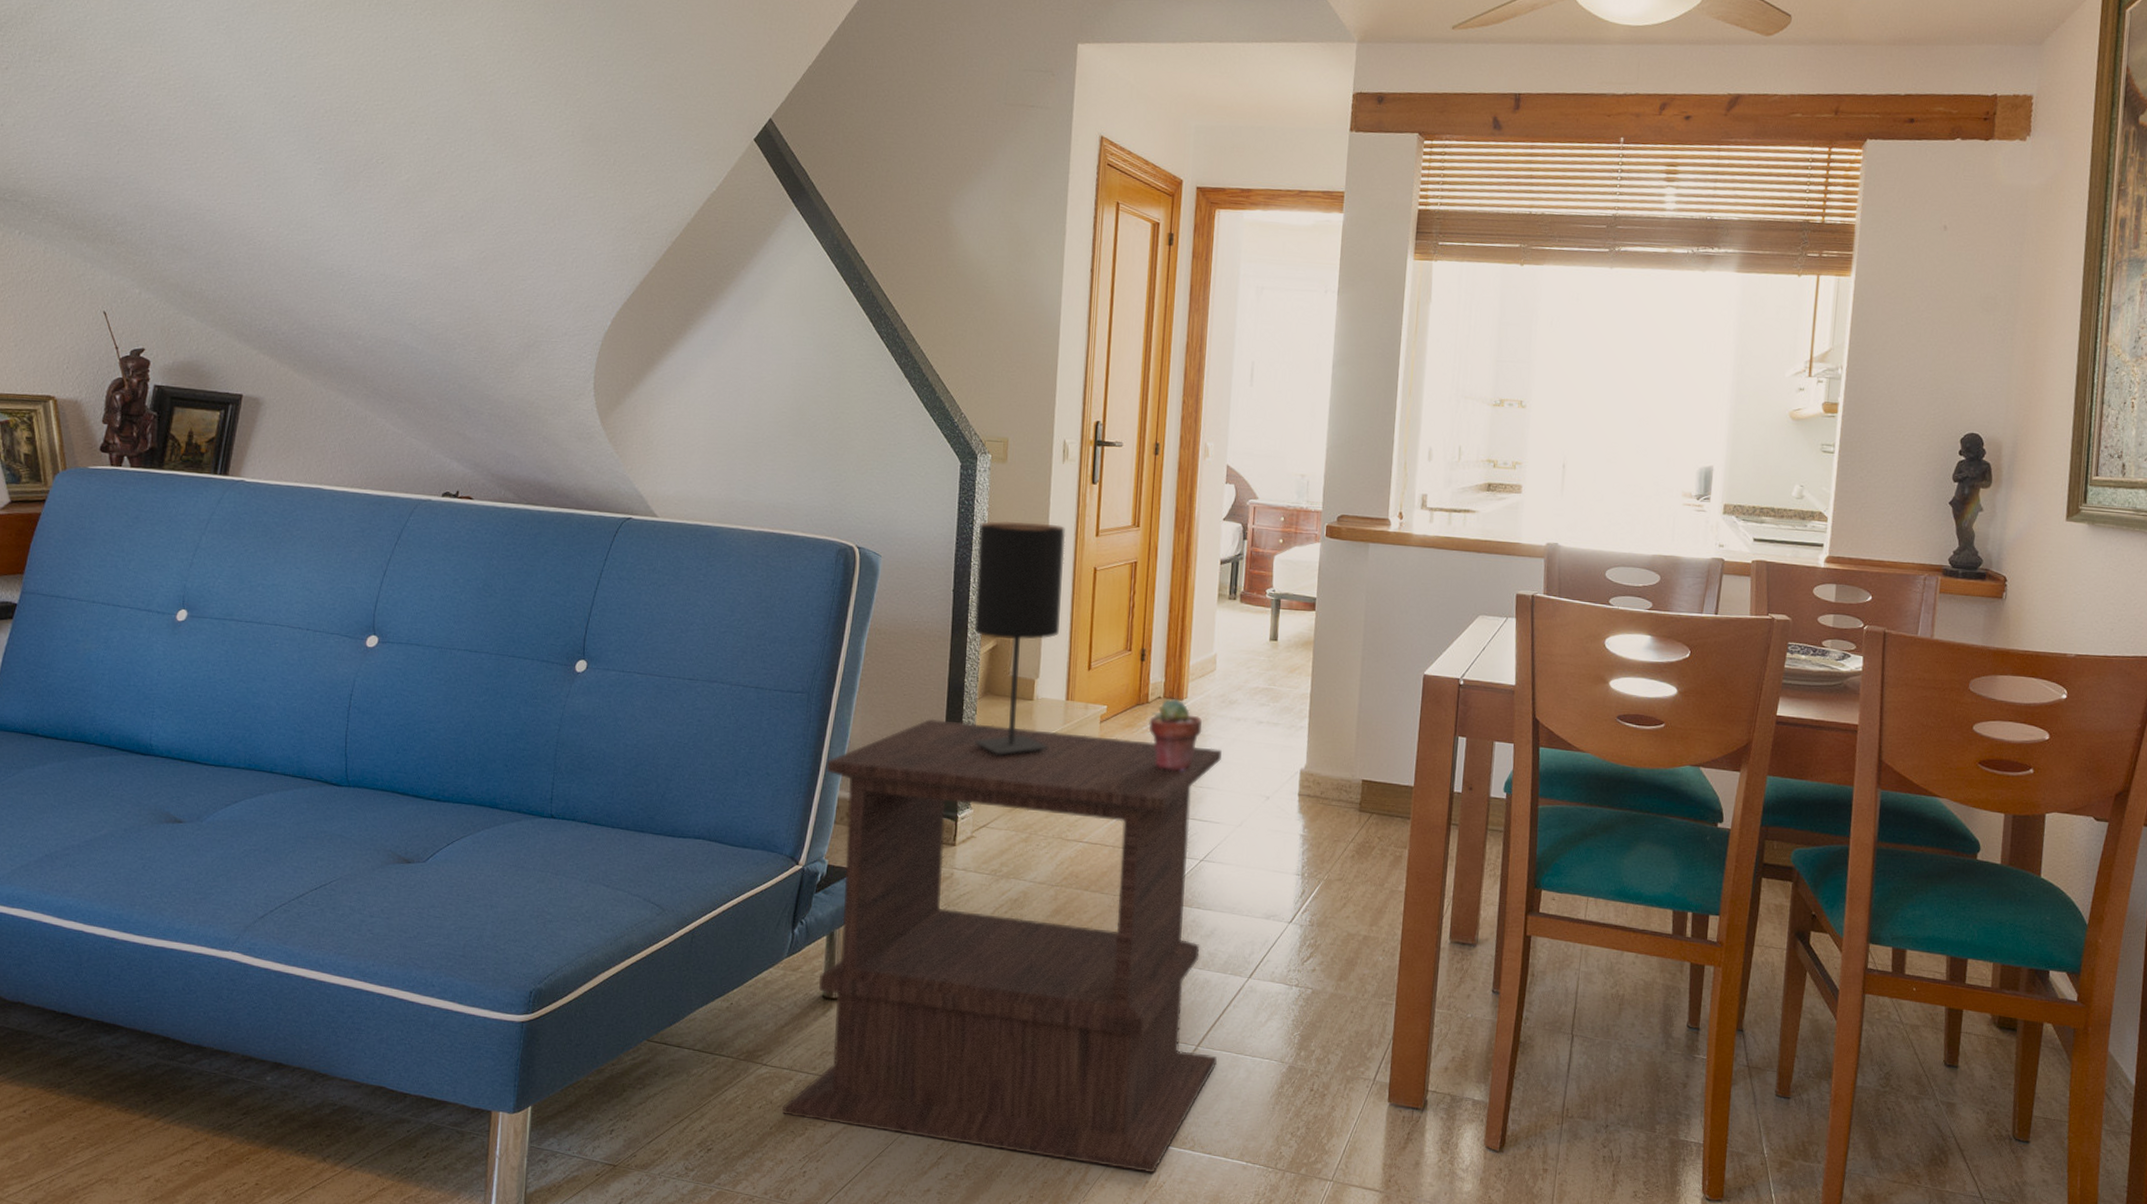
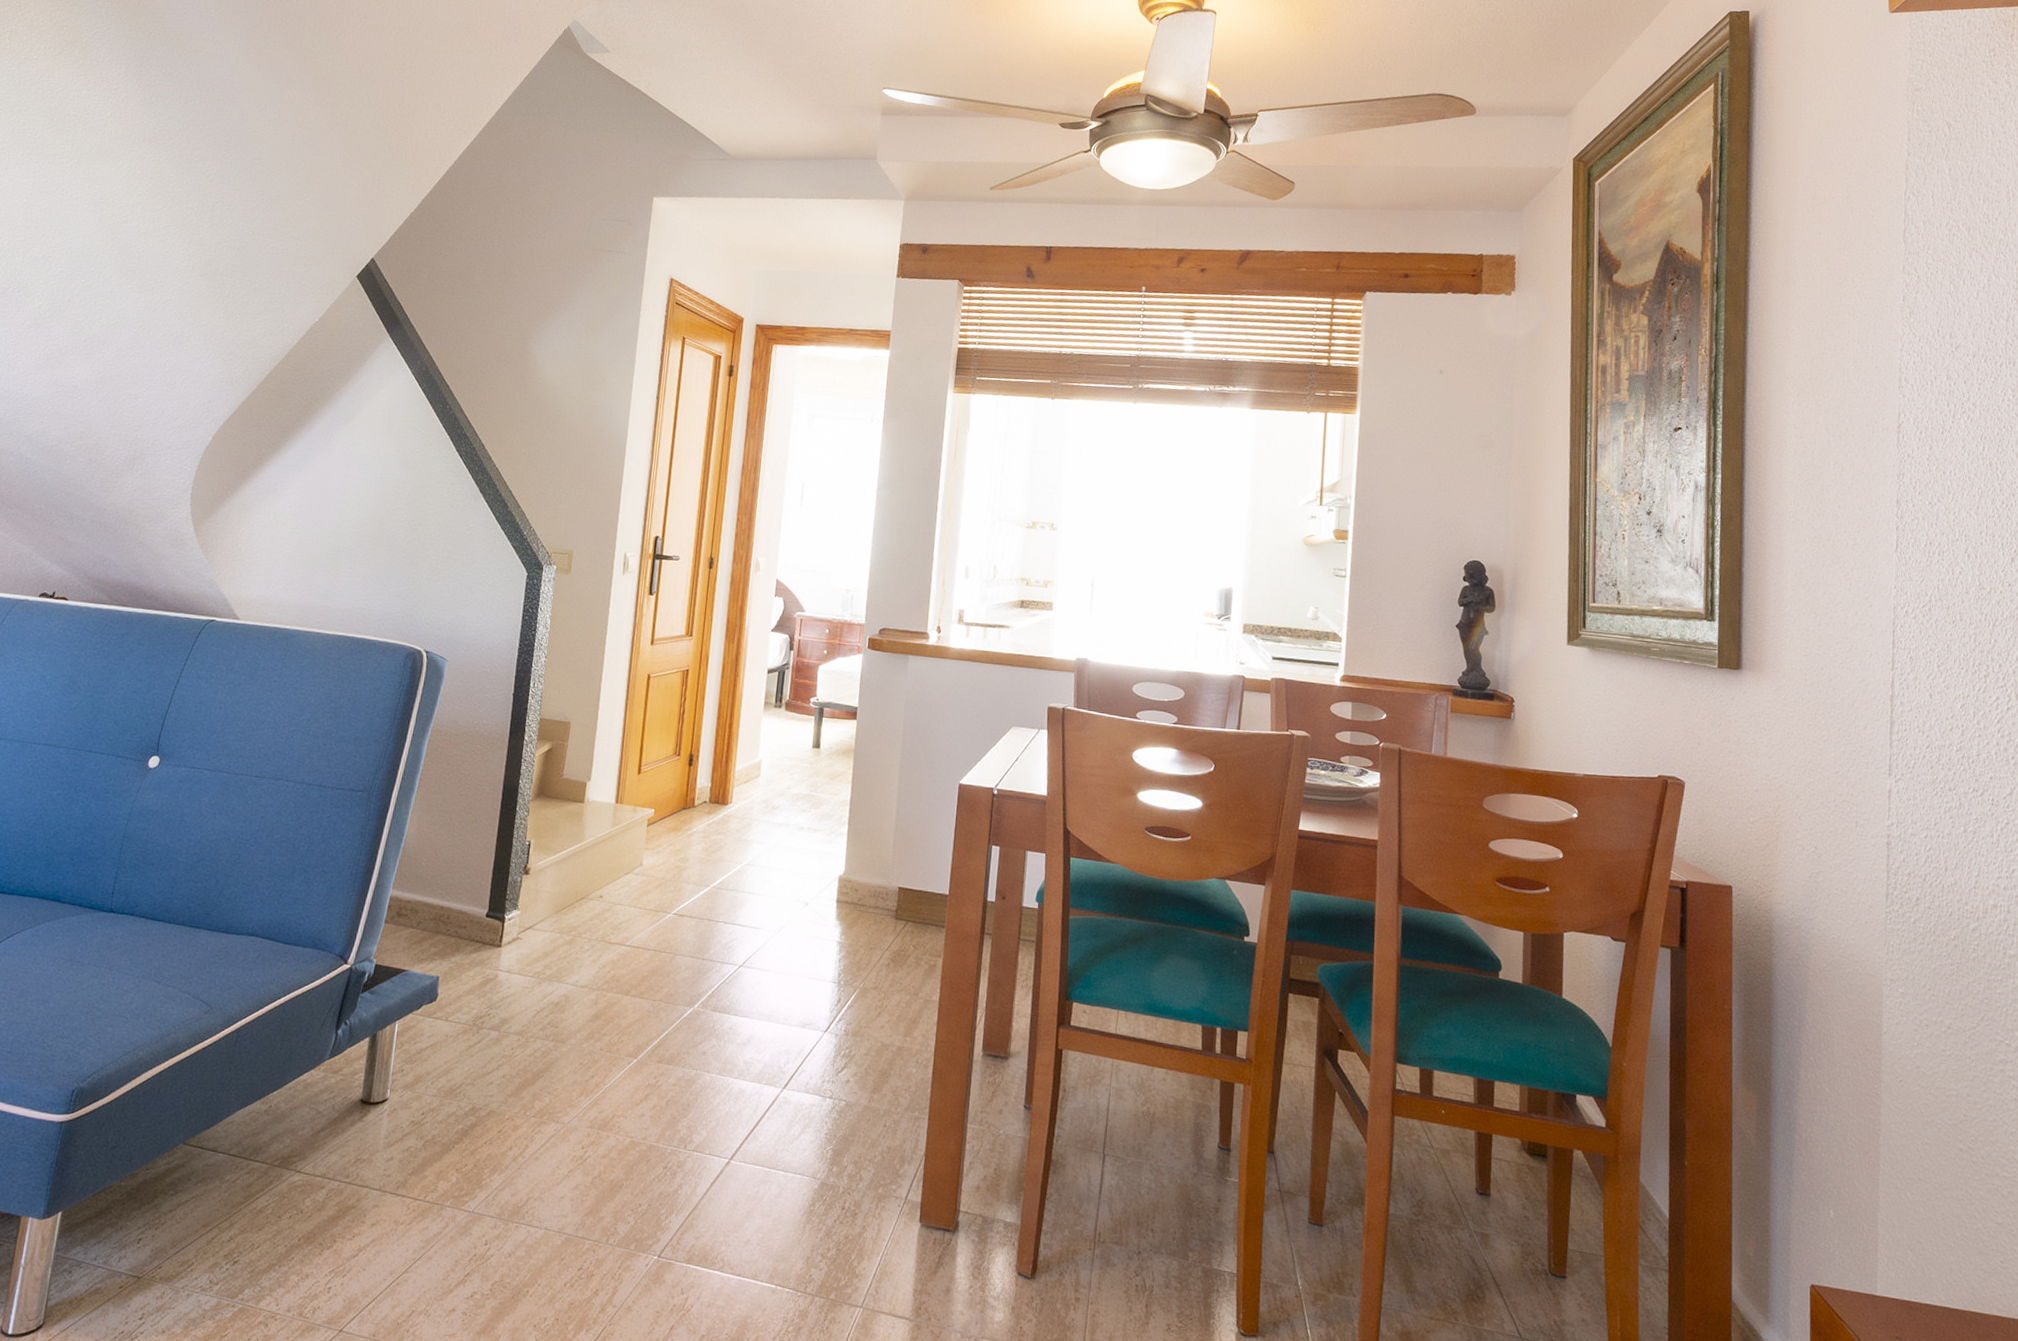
side table: present [782,718,1222,1173] -> none [312,819,763,1296]
table lamp: present [974,521,1066,757] -> none [524,628,623,858]
potted succulent: present [1149,698,1203,772] -> none [694,803,746,877]

